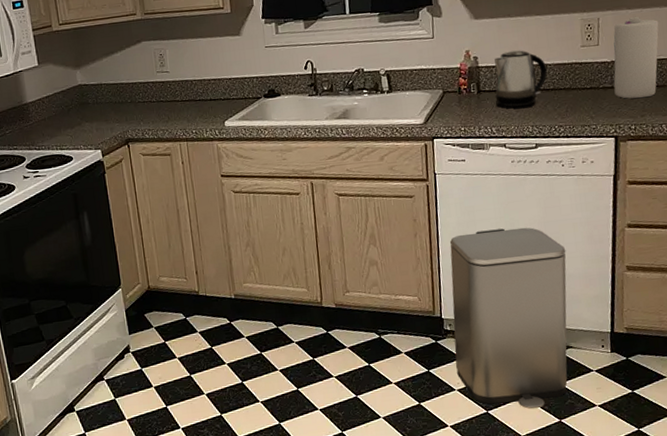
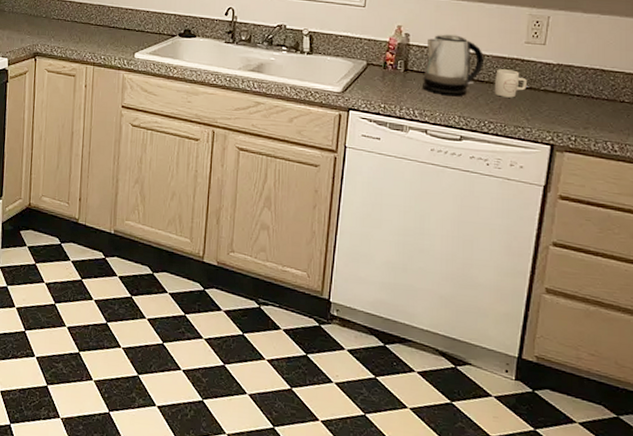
pedal bin: present [450,228,568,409] -> none [337,216,479,424]
mug: none [558,74,588,101] -> present [494,69,528,98]
paper towel holder: present [613,17,659,99] -> none [557,22,617,110]

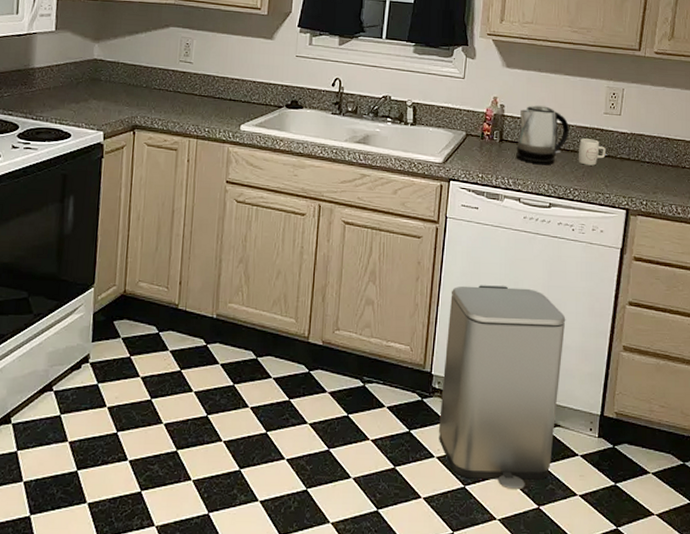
pedal bin: none [337,216,479,424] -> present [439,285,566,490]

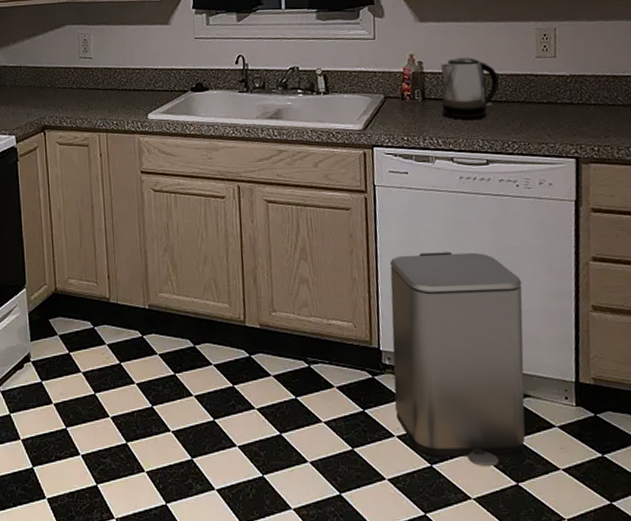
mug: present [578,138,607,166] -> none [511,86,544,115]

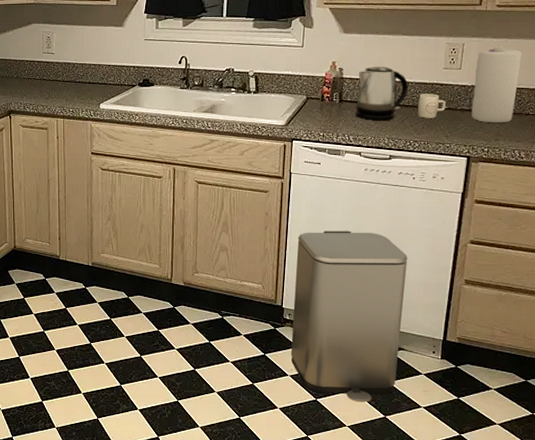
mug: none [511,86,544,115] -> present [417,94,447,118]
paper towel holder: none [572,29,623,118] -> present [471,46,522,123]

